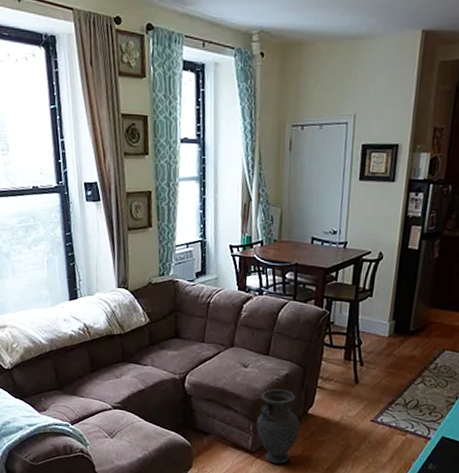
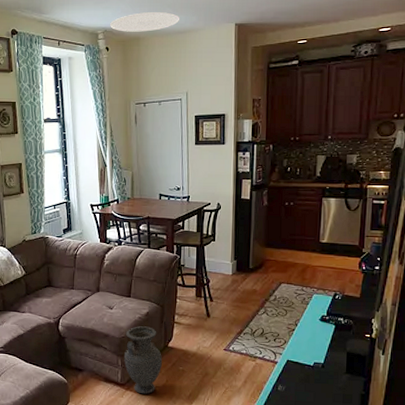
ceiling light: none [266,9,355,35] -> present [109,12,180,32]

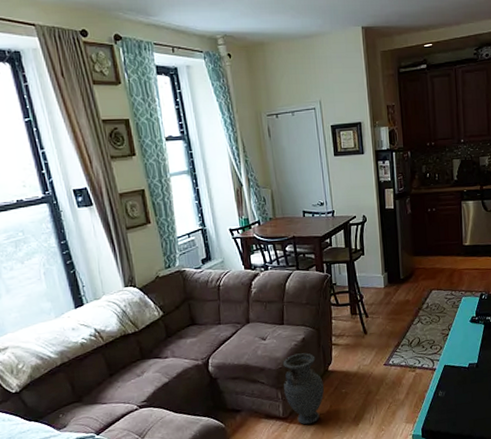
ceiling light: present [109,12,180,32] -> none [228,15,305,37]

